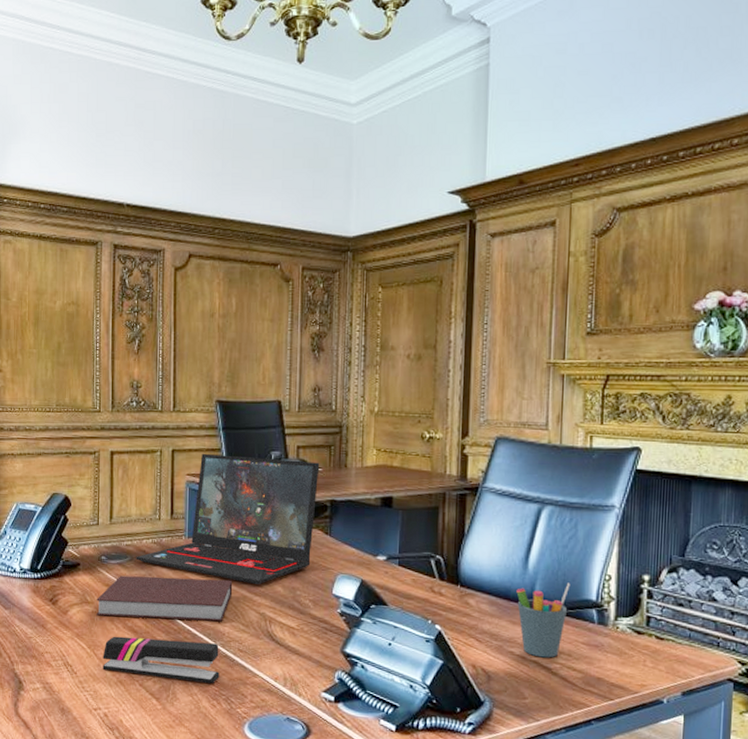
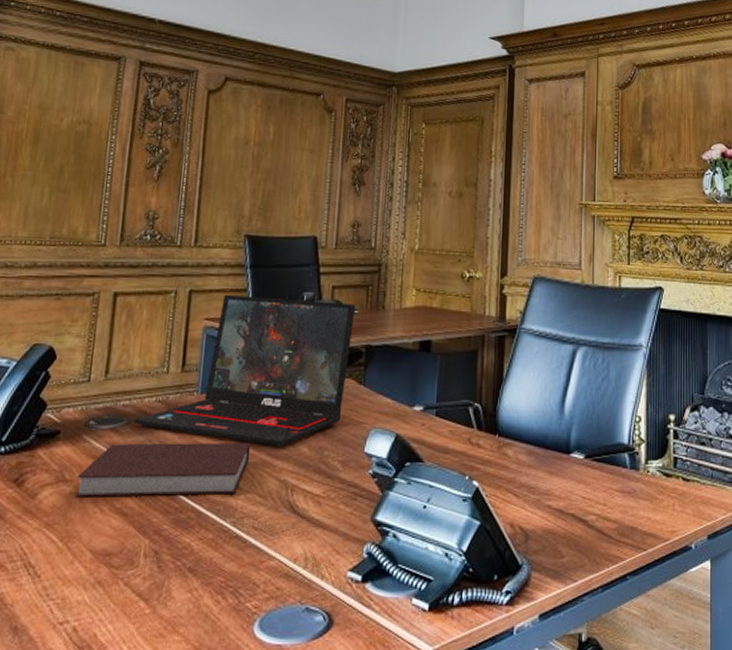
stapler: present [102,636,220,684] -> none [76,522,230,574]
pen holder: present [516,583,571,658] -> none [553,426,604,509]

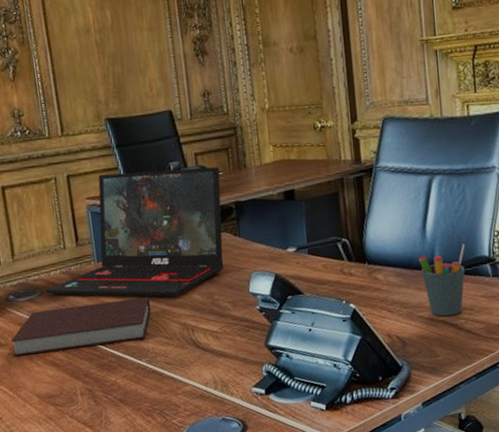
pen holder: none [553,426,604,509] -> present [418,244,465,317]

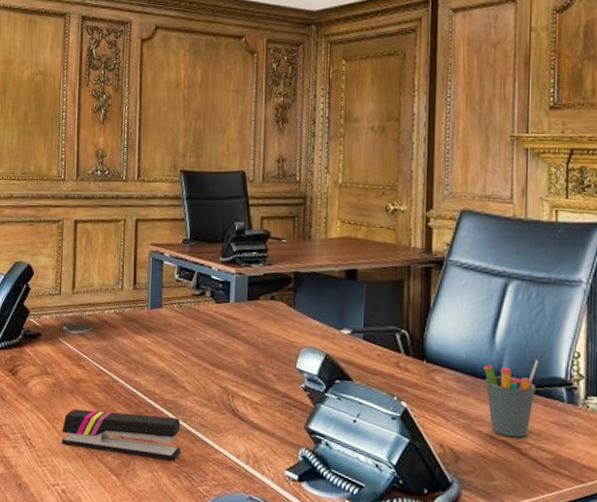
notebook: present [11,296,151,357] -> none [56,346,195,396]
stapler: none [26,361,151,410] -> present [61,409,181,461]
laptop: present [46,166,224,297] -> none [98,223,284,358]

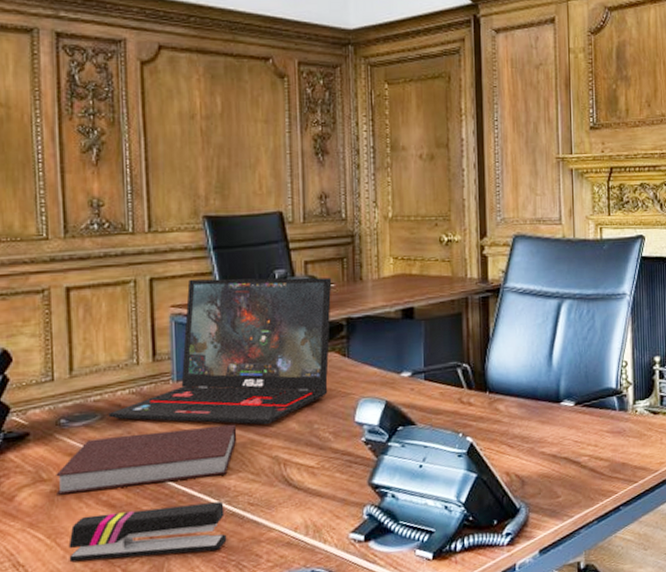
notebook: none [56,346,195,396] -> present [56,424,237,495]
laptop: none [98,223,284,358] -> present [108,277,332,425]
pen holder: present [483,359,539,438] -> none [543,374,592,453]

